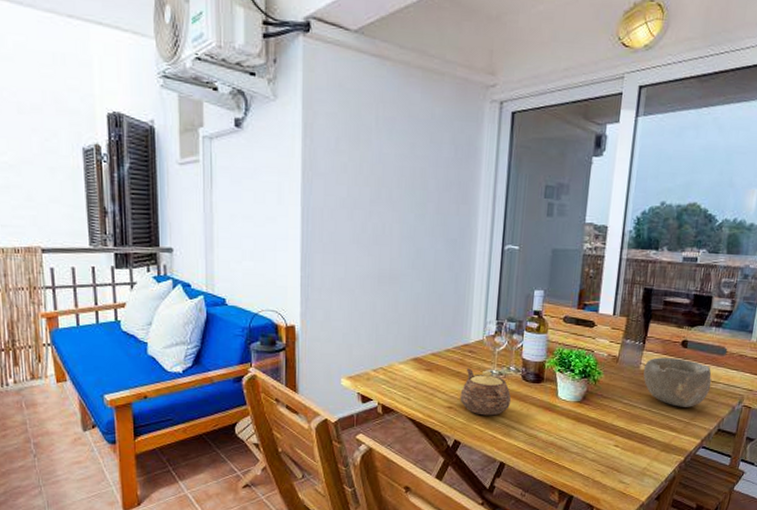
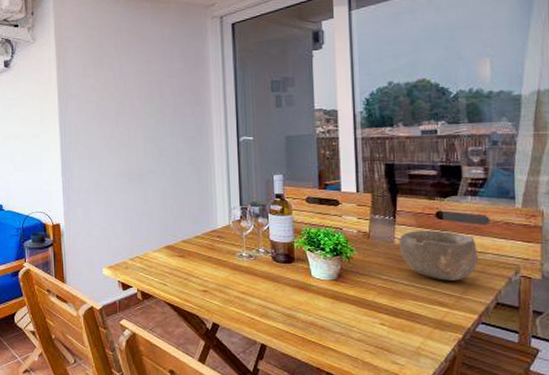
teapot: present [460,368,512,416] -> none [213,252,265,298]

